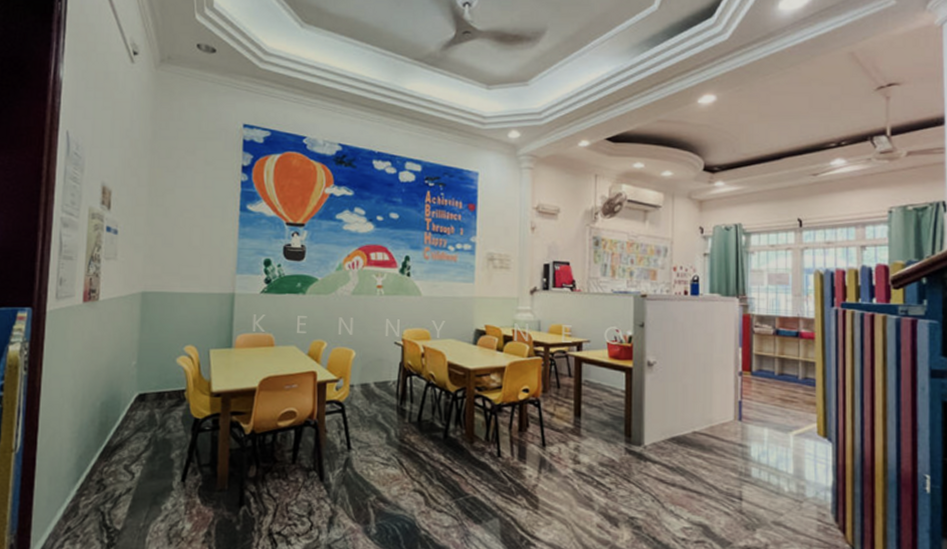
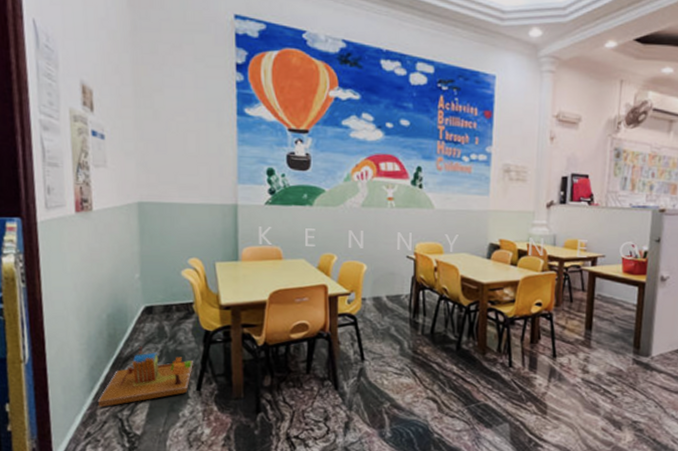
toy house: none [81,434,180,500] -> present [97,346,193,408]

